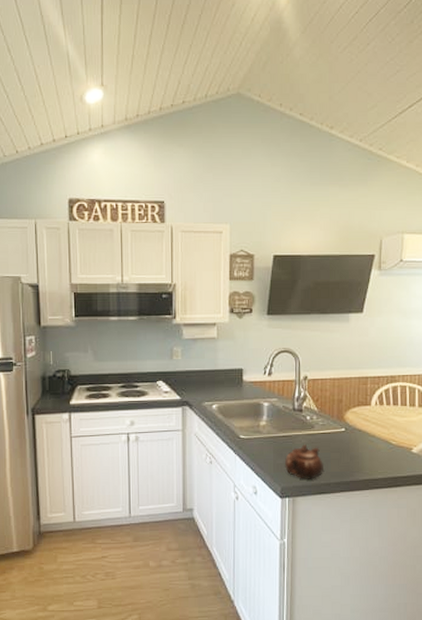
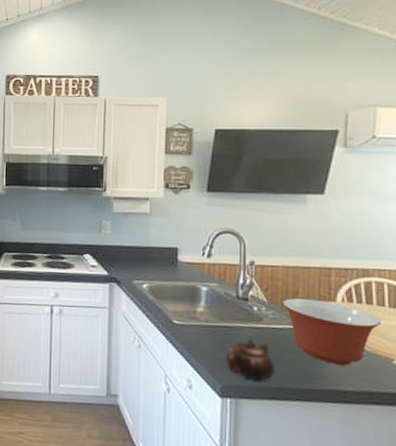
mixing bowl: none [330,406,404,458] -> present [283,298,382,366]

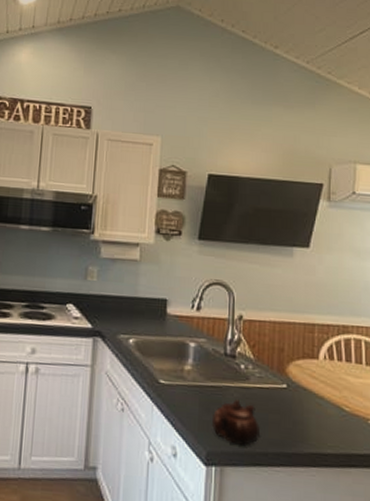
mixing bowl: present [283,298,382,366] -> none [269,355,360,427]

